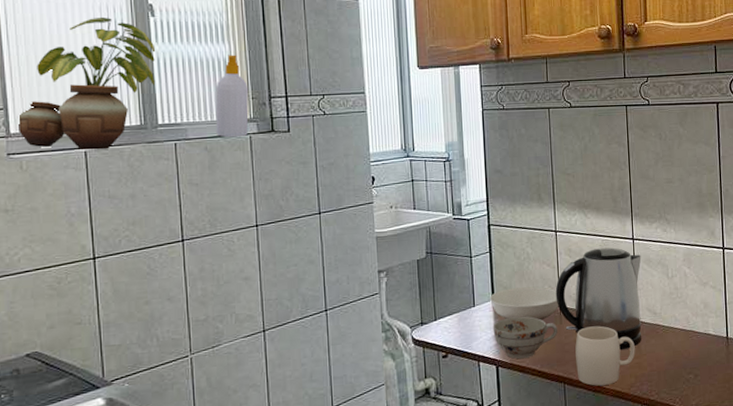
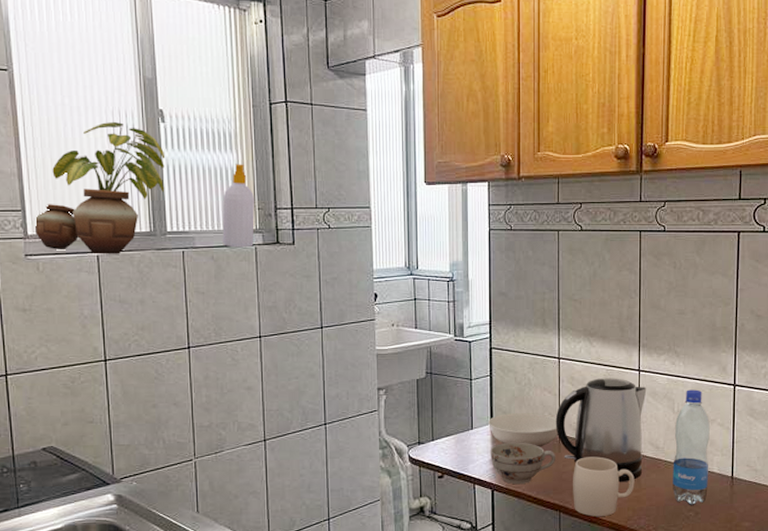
bottle: none [670,254,705,369] -> present [673,389,711,506]

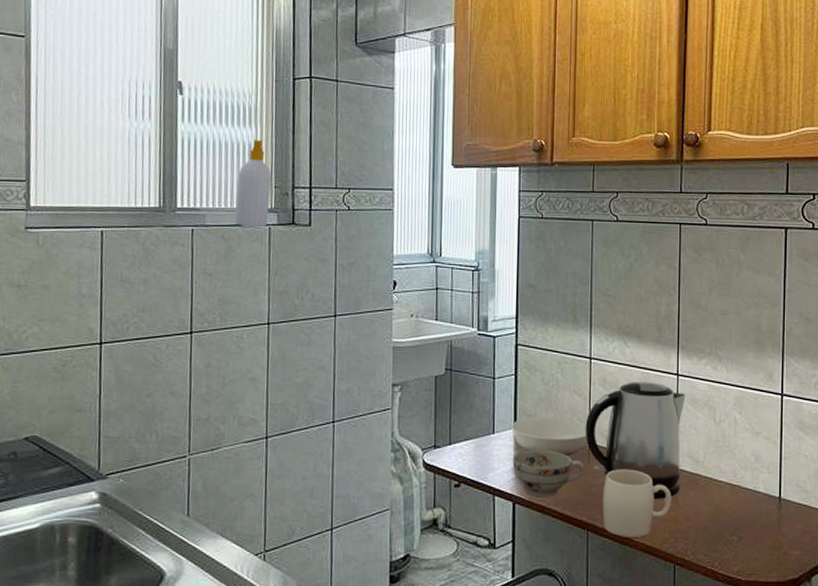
potted plant: present [34,121,166,254] -> none [38,91,181,230]
bottle: present [673,389,711,506] -> none [713,398,756,530]

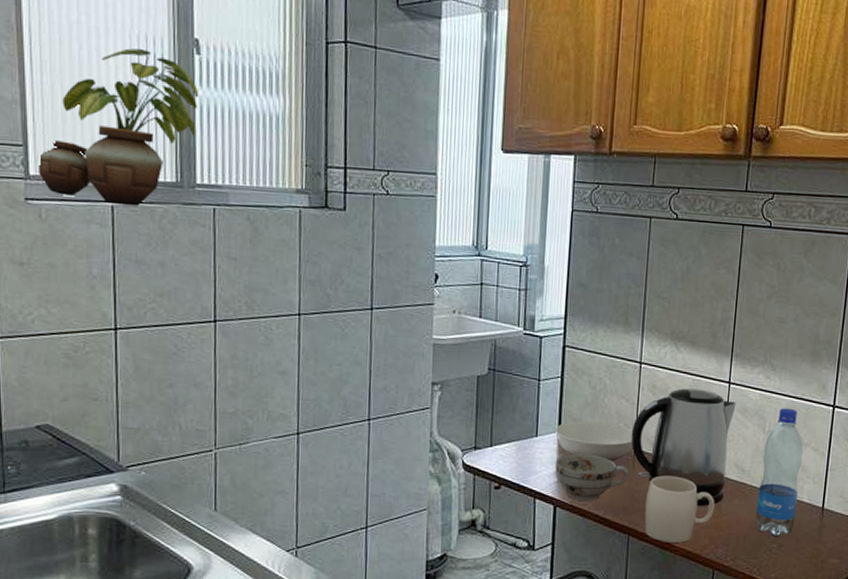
potted plant: none [38,91,181,230] -> present [37,48,199,206]
soap bottle: present [235,139,272,228] -> none [261,110,303,210]
bottle: none [713,398,756,530] -> present [756,408,804,538]

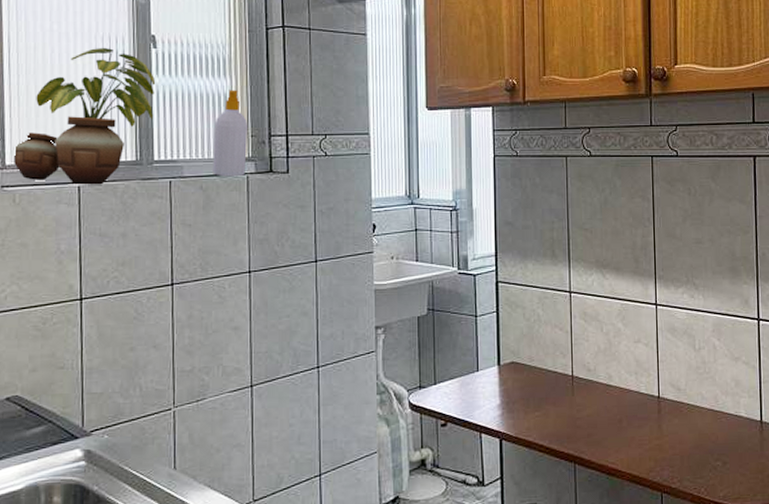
soap bottle: none [261,110,303,210] -> present [213,90,249,177]
teacup: present [554,453,628,502] -> none [497,385,569,433]
bowl: present [556,421,633,462] -> none [495,352,571,391]
kettle: present [630,387,736,506] -> none [568,312,665,428]
mug: present [644,475,715,543] -> none [588,400,656,468]
bottle: present [756,408,804,538] -> none [696,325,736,455]

